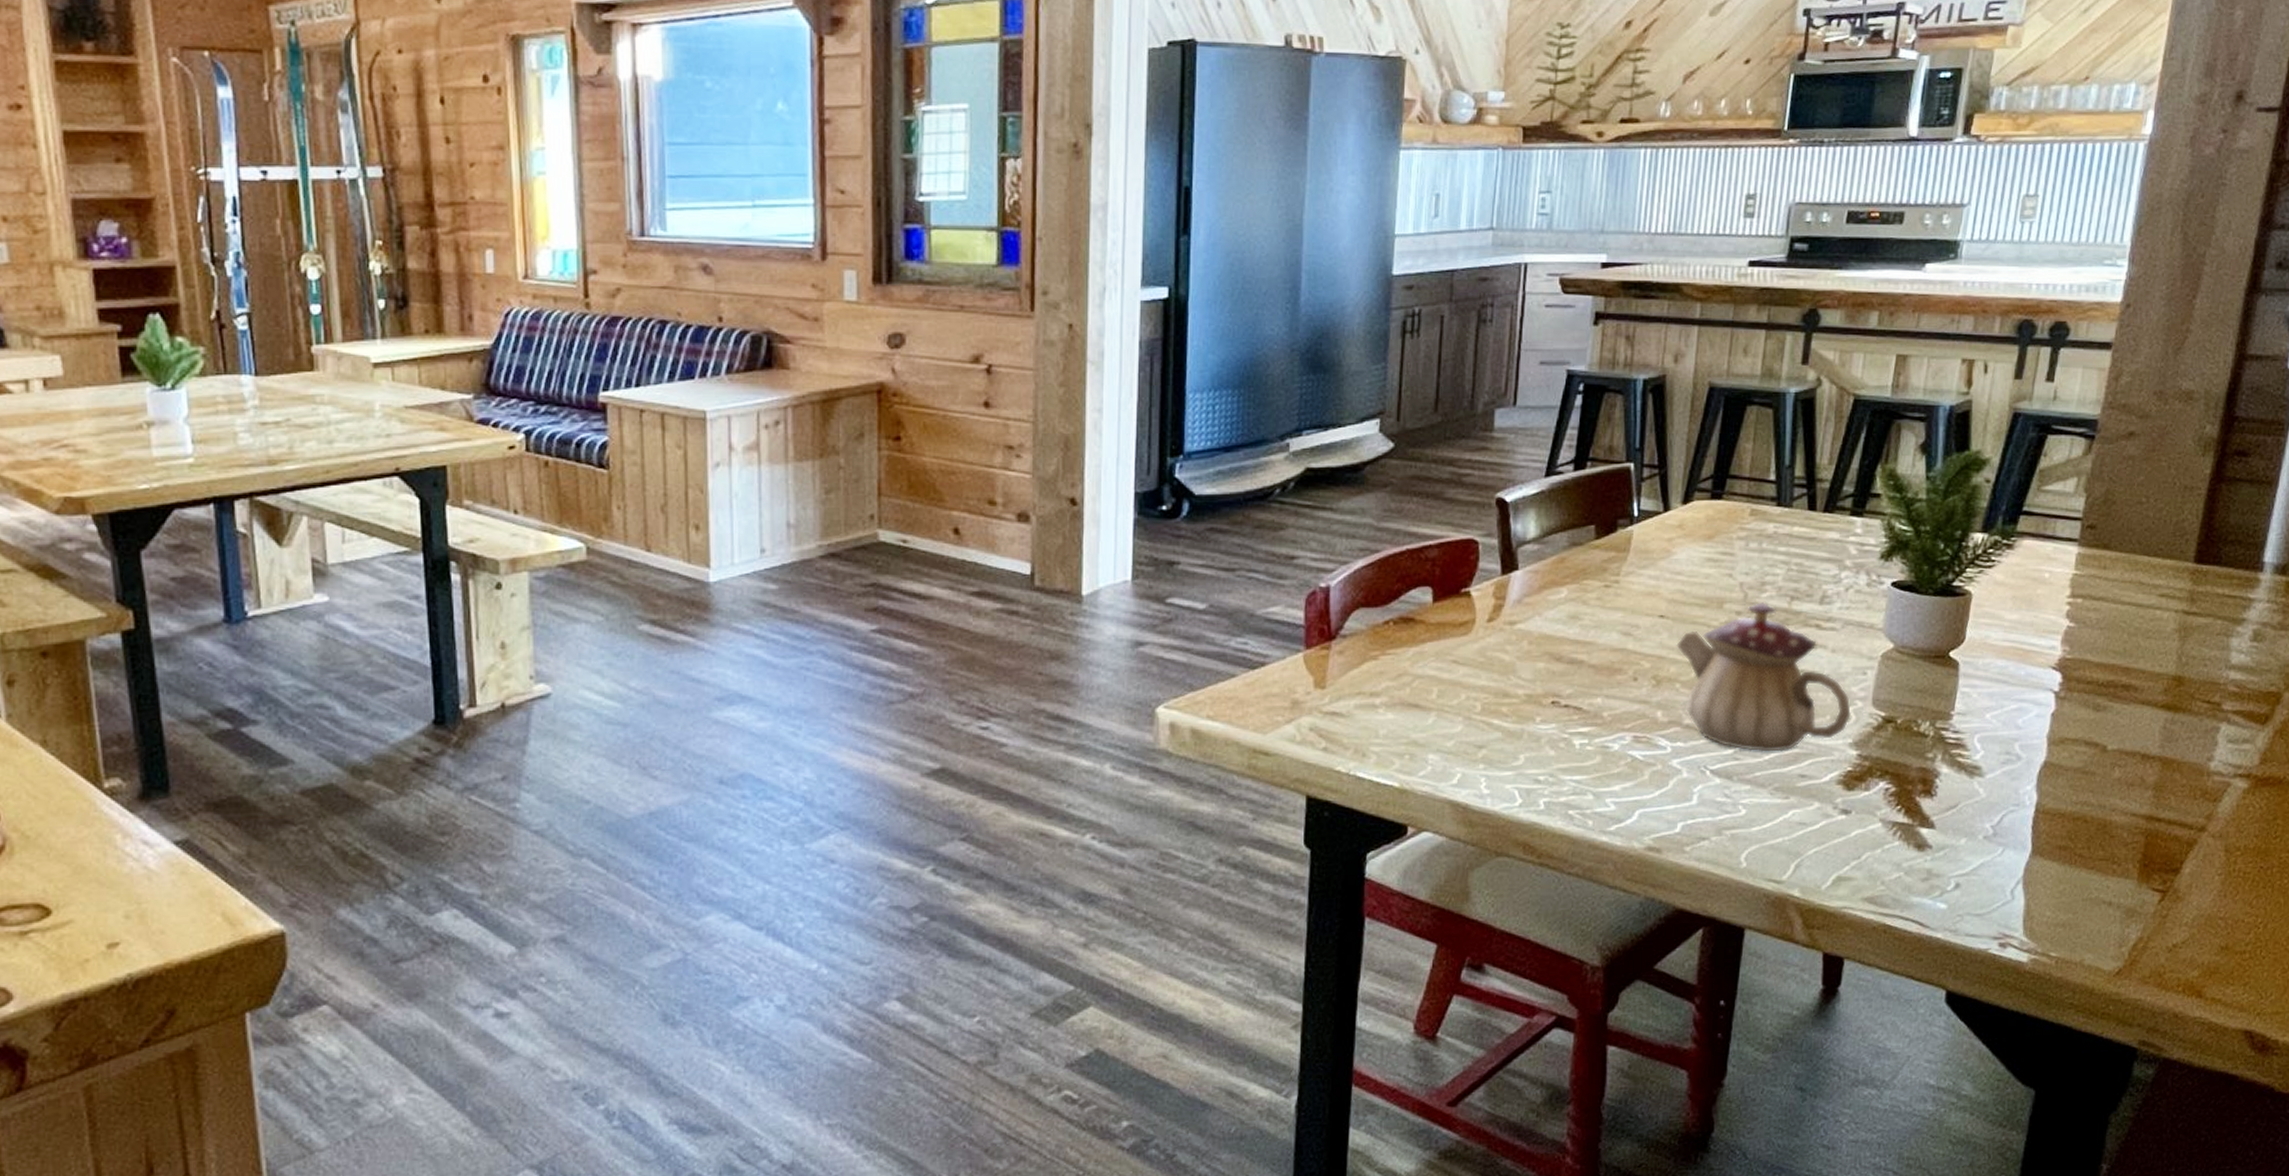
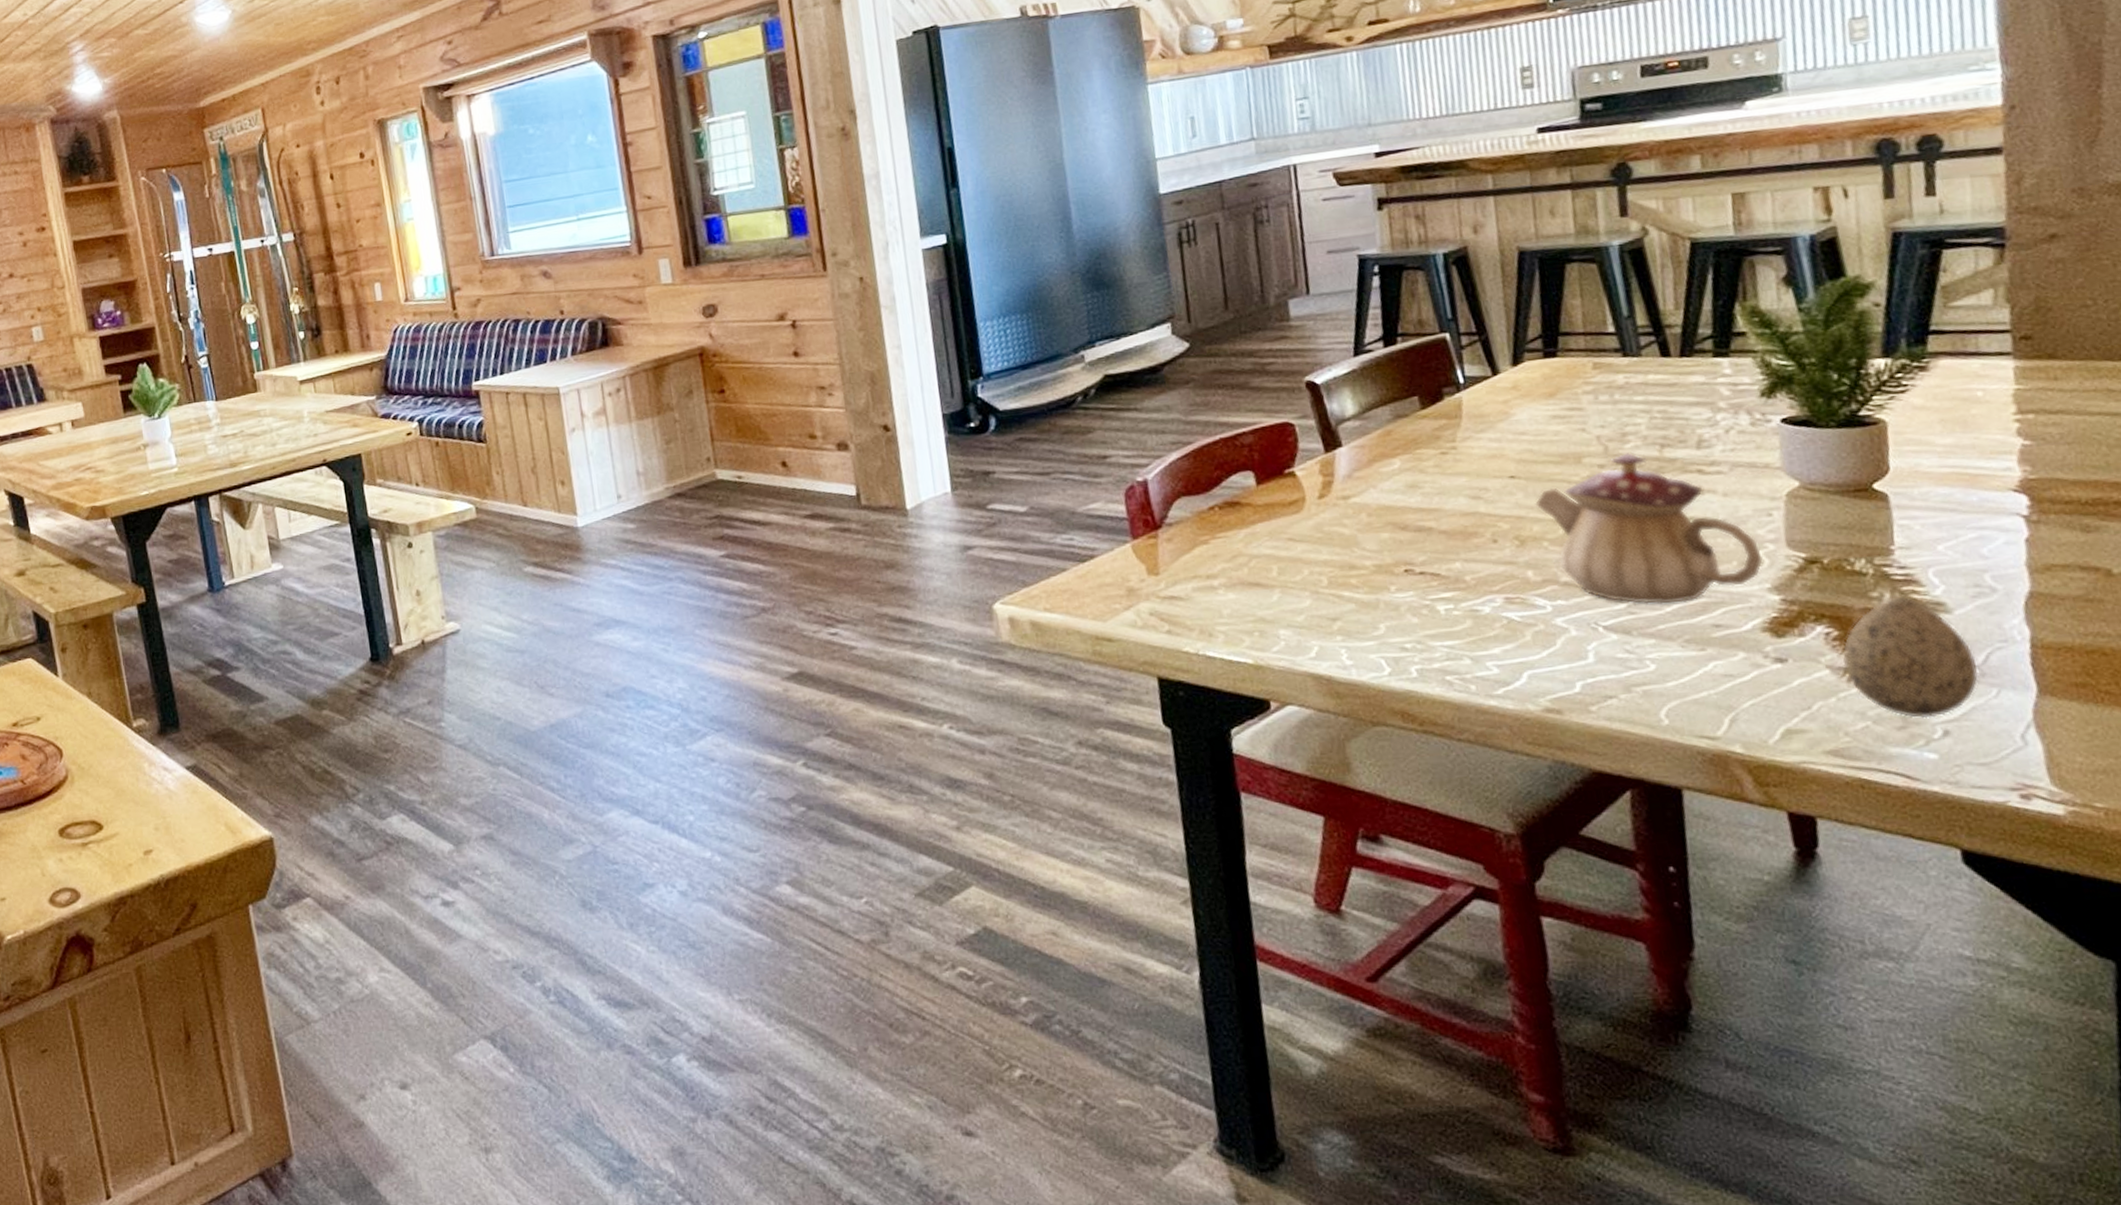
decorative egg: none [1893,758,1993,872] -> present [1842,596,1979,719]

